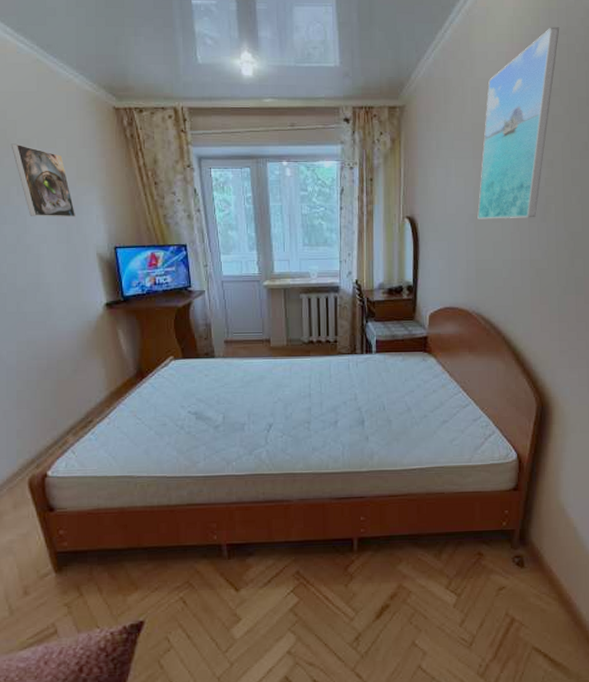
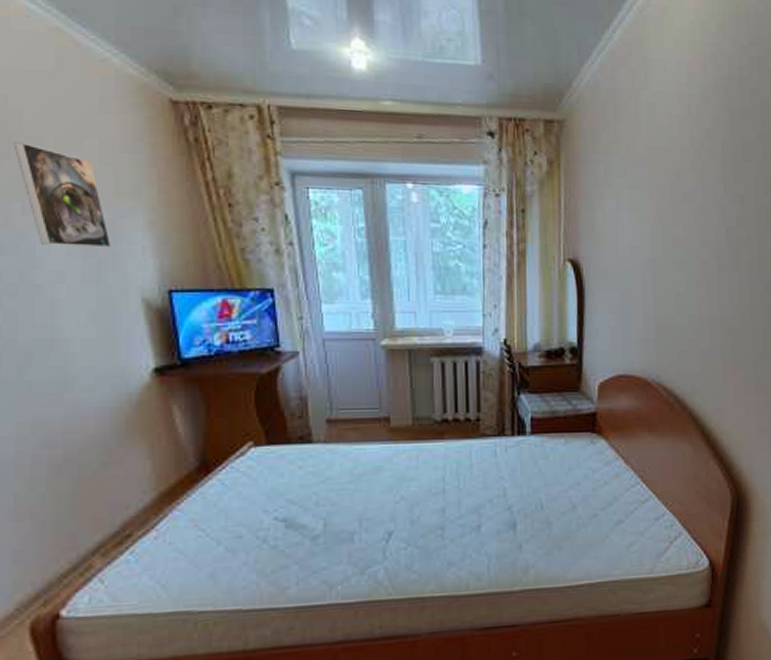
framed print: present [477,27,560,219] -> none [656,36,749,265]

